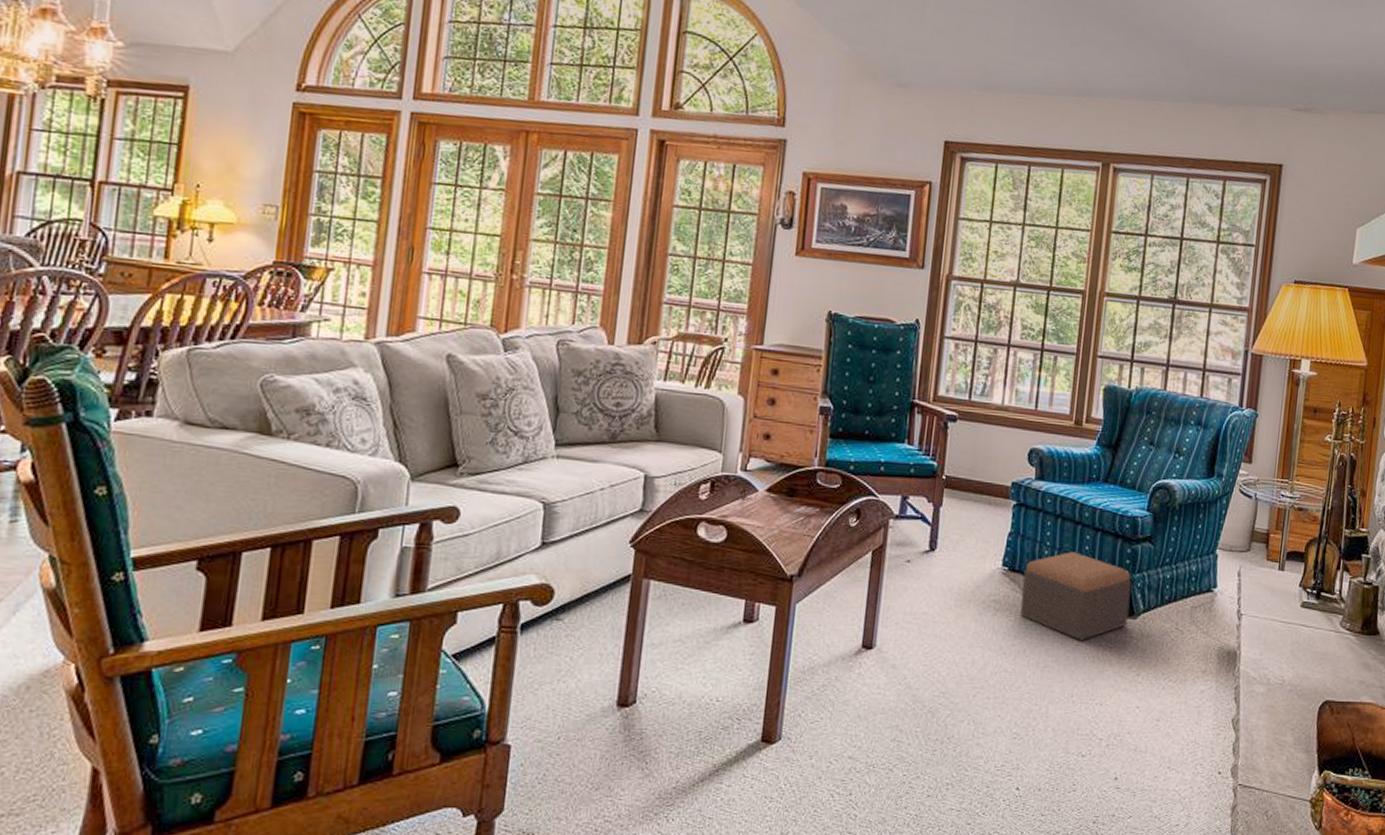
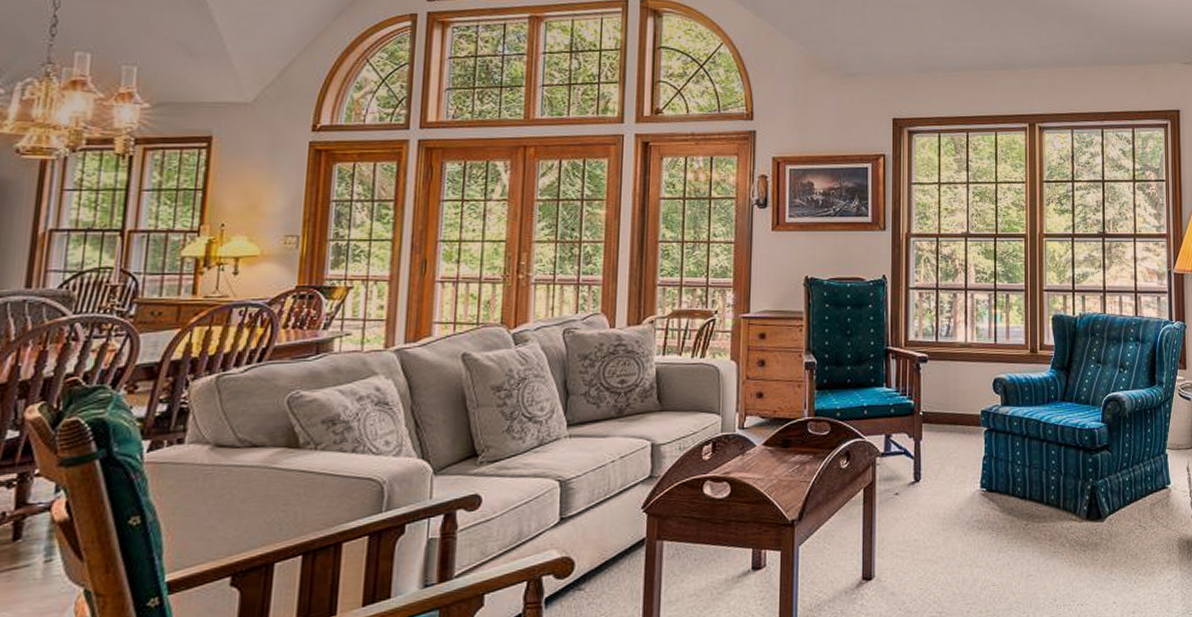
footstool: present [1020,552,1132,640] -> none [1001,467,1097,548]

